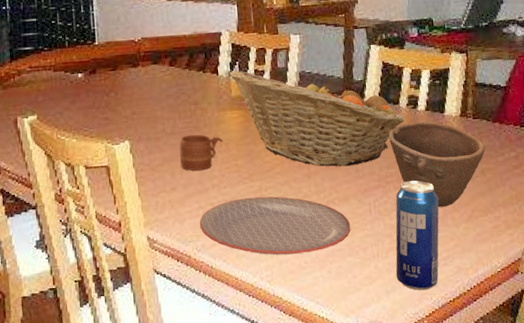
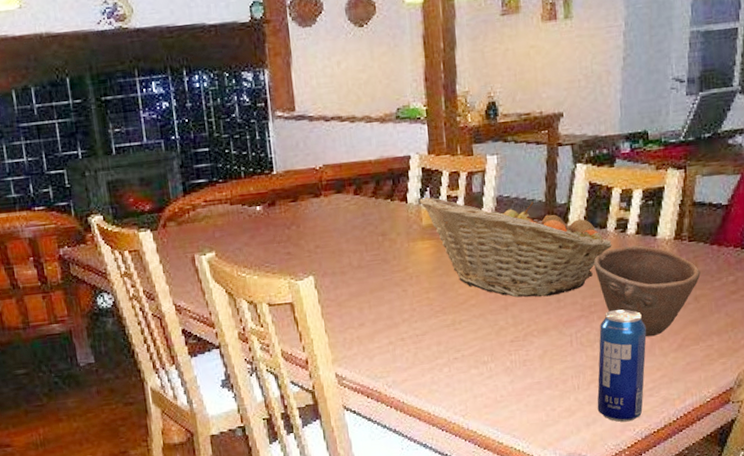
mug: present [179,134,223,171] -> none [367,267,413,306]
plate: present [199,196,351,256] -> none [389,330,551,390]

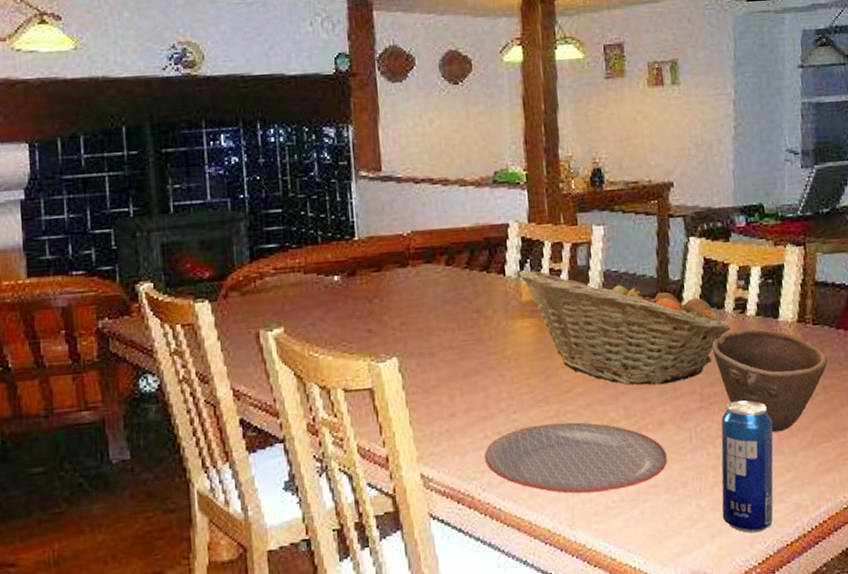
plate: none [389,330,551,390] -> present [484,422,668,494]

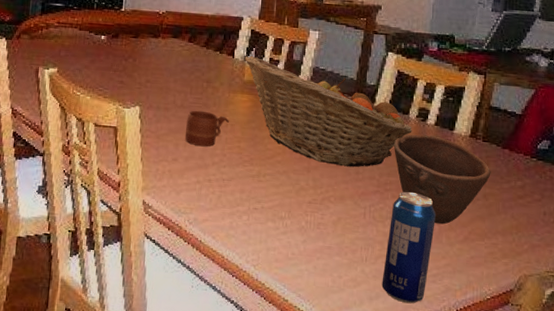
mug: none [459,348,512,394] -> present [185,110,229,147]
plate: present [484,422,668,494] -> none [194,180,343,245]

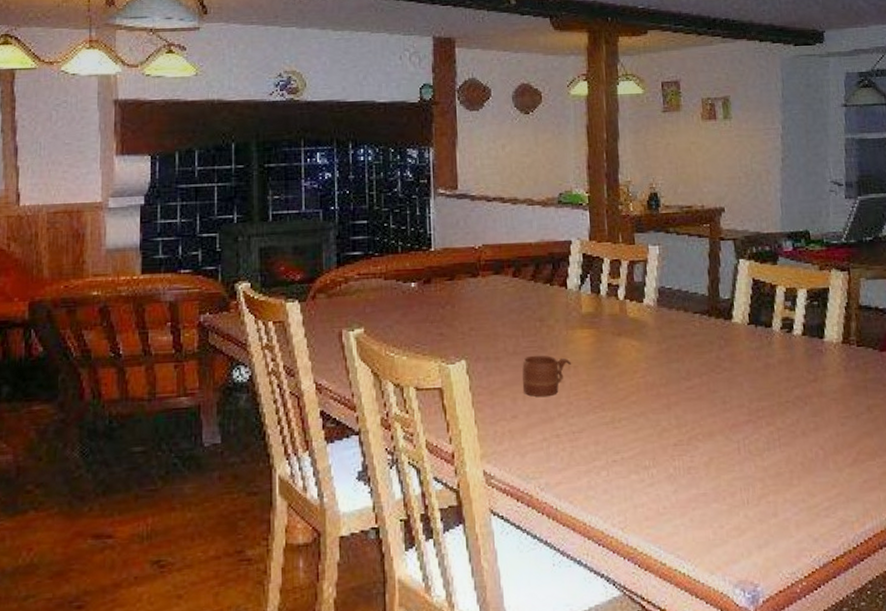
fruit basket: present [245,55,412,167] -> none [579,283,778,398]
beverage can: present [382,192,436,304] -> none [768,416,819,546]
bowl: present [393,134,491,225] -> none [759,347,872,449]

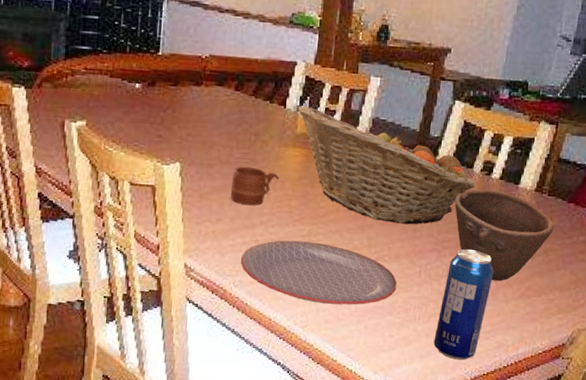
plate: none [543,429,717,498] -> present [240,240,397,305]
fruit basket: none [579,283,778,398] -> present [298,105,475,225]
bowl: none [759,347,872,449] -> present [454,189,554,281]
beverage can: none [768,416,819,546] -> present [433,249,494,360]

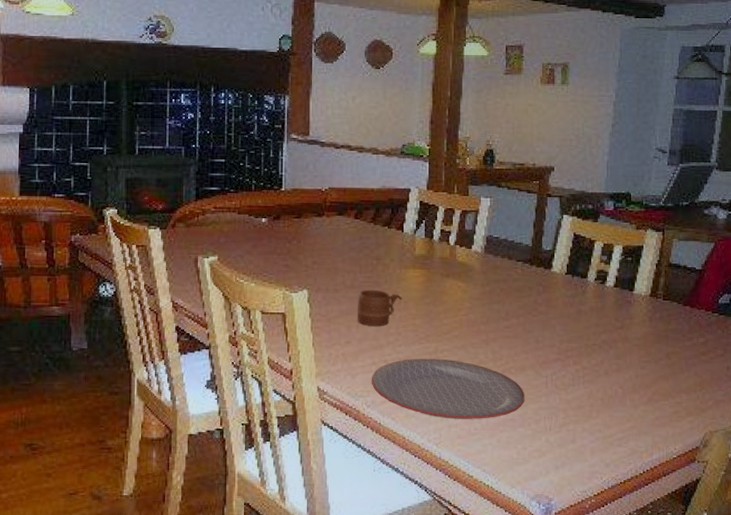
fruit basket: present [298,105,475,225] -> none [415,228,591,336]
beverage can: present [433,249,494,360] -> none [567,357,618,469]
bowl: present [454,189,554,281] -> none [572,298,673,387]

